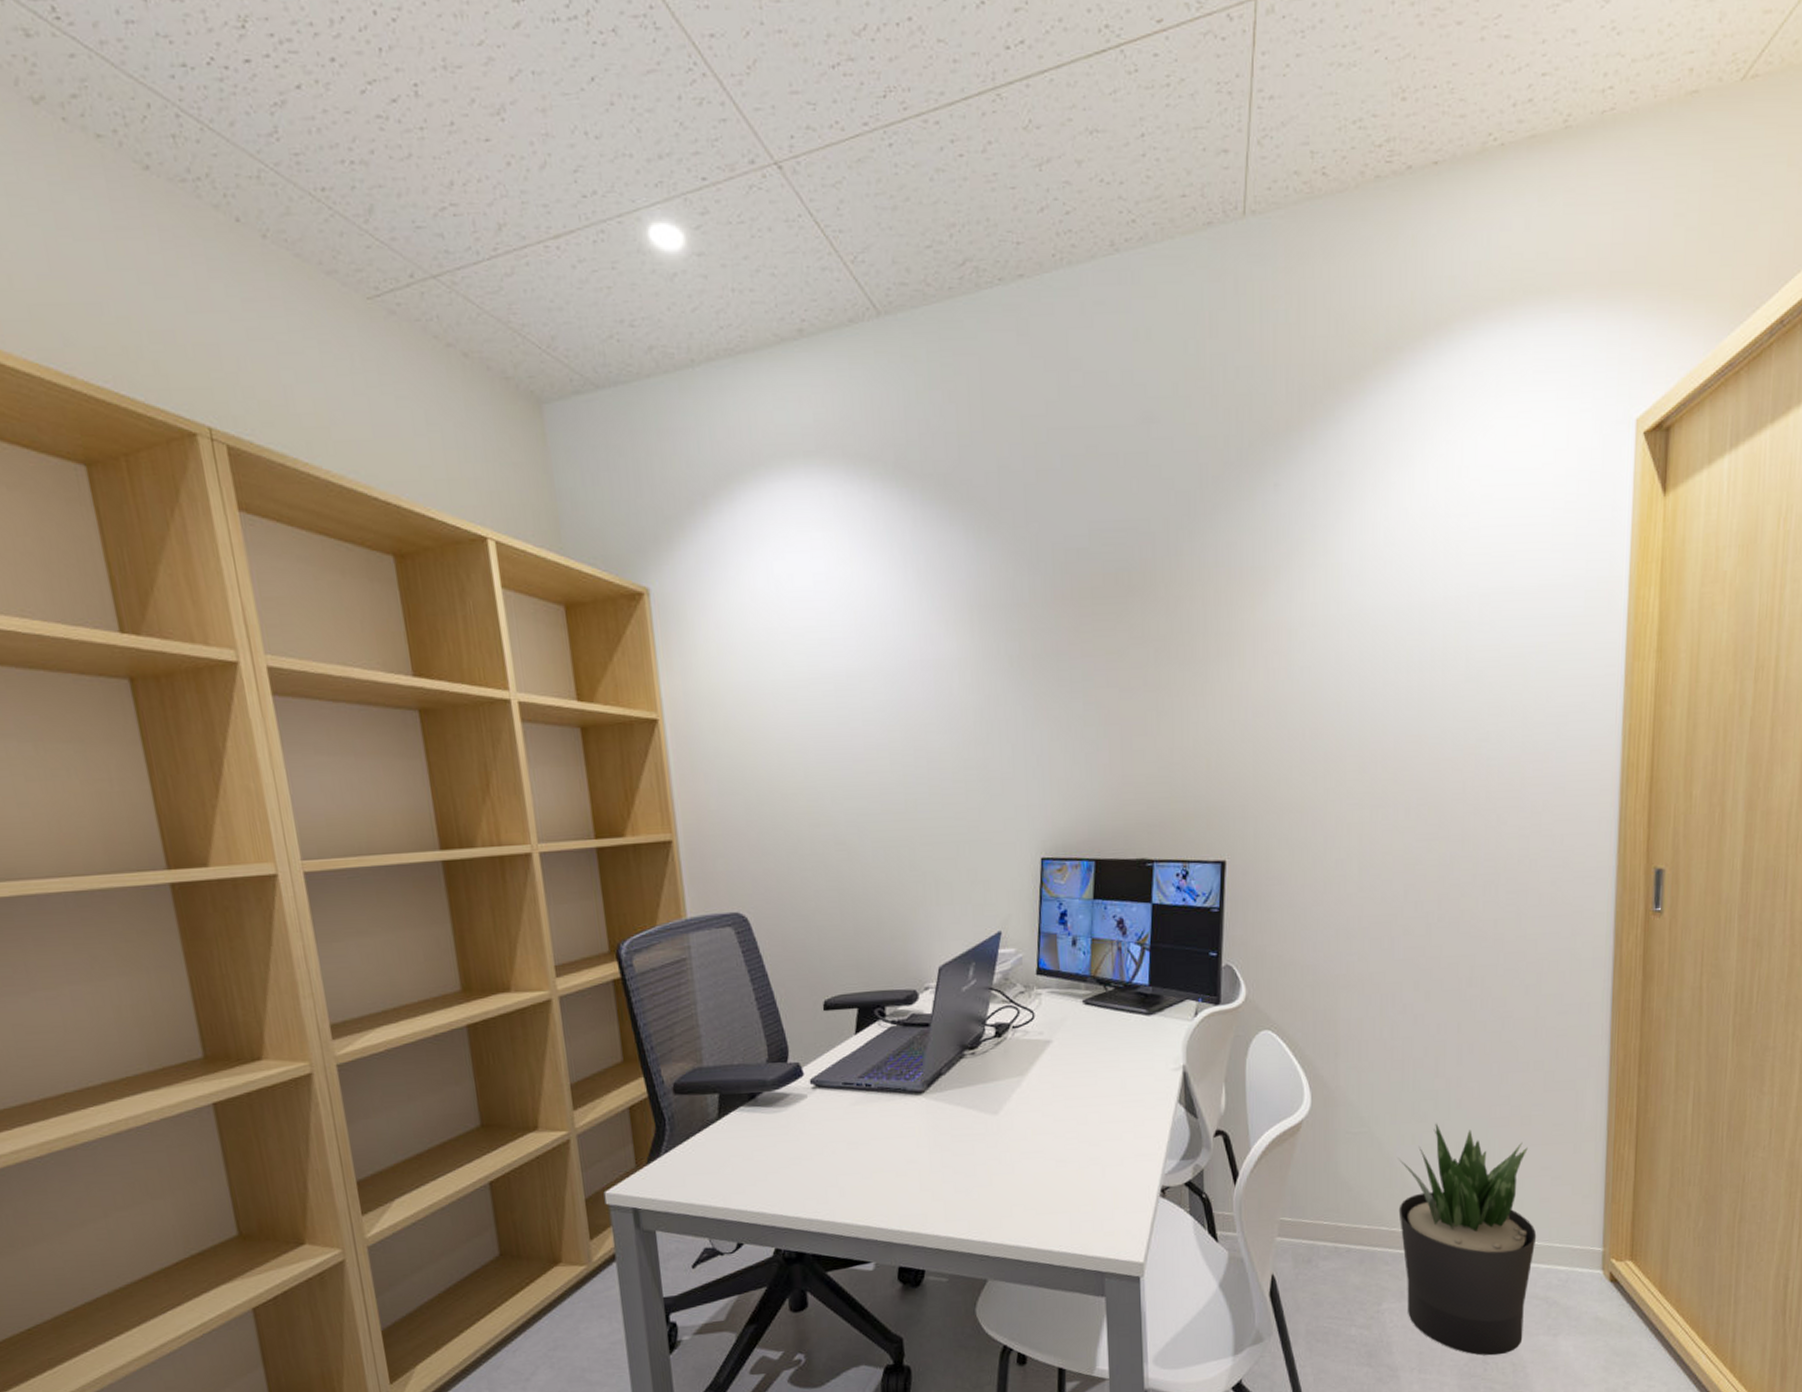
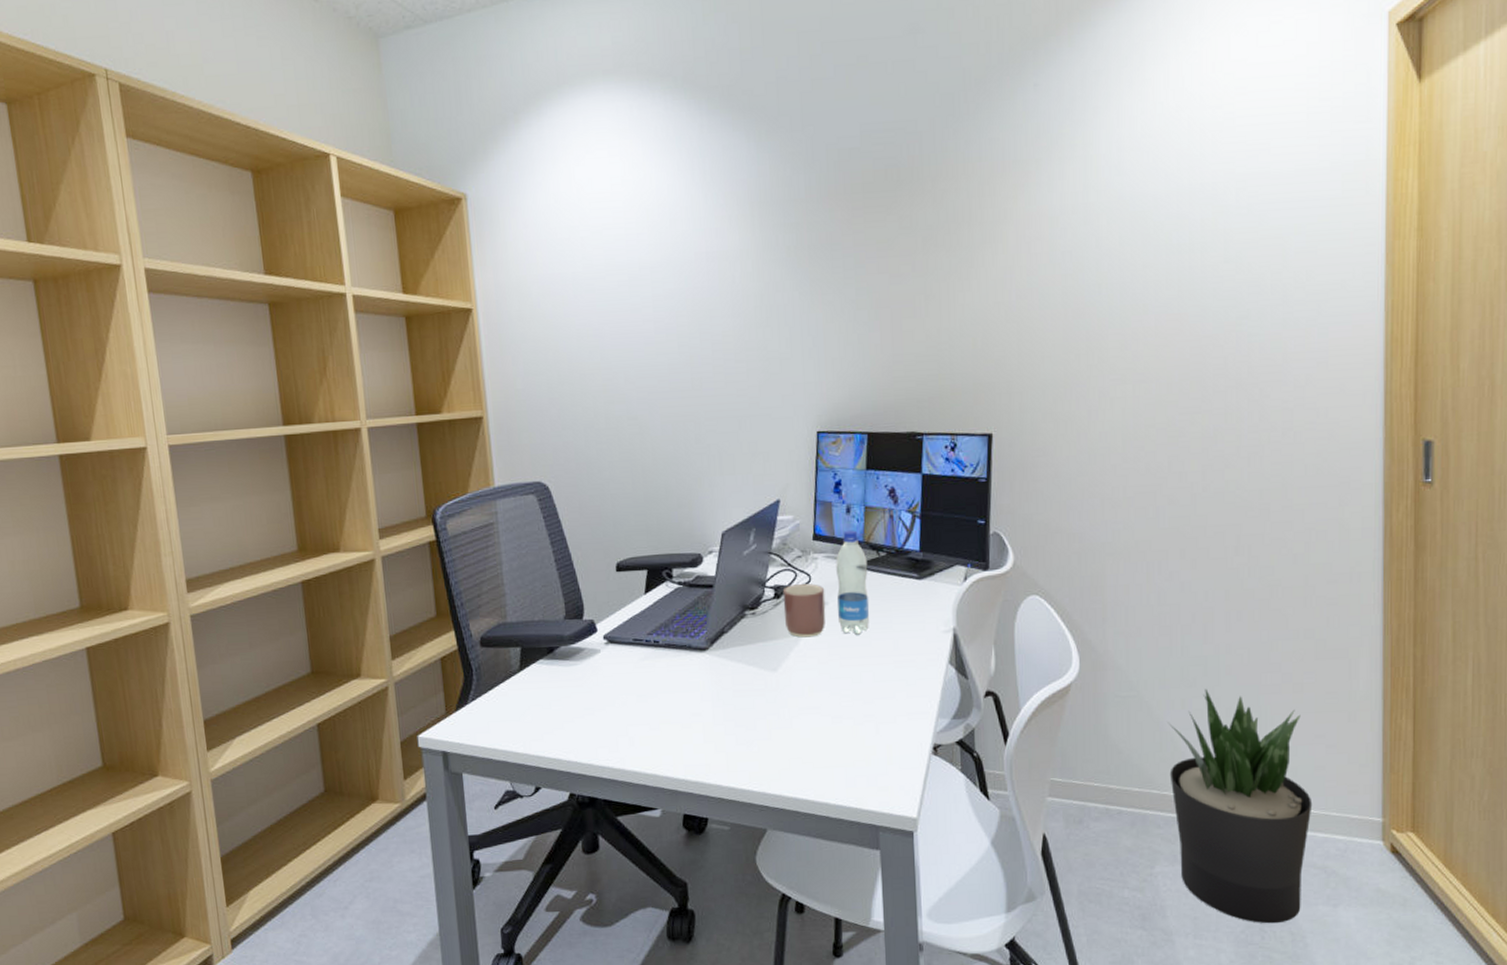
mug: none [1004,1020,1050,1078] -> present [782,583,826,638]
bottle: none [1061,963,1096,1074] -> present [836,530,870,635]

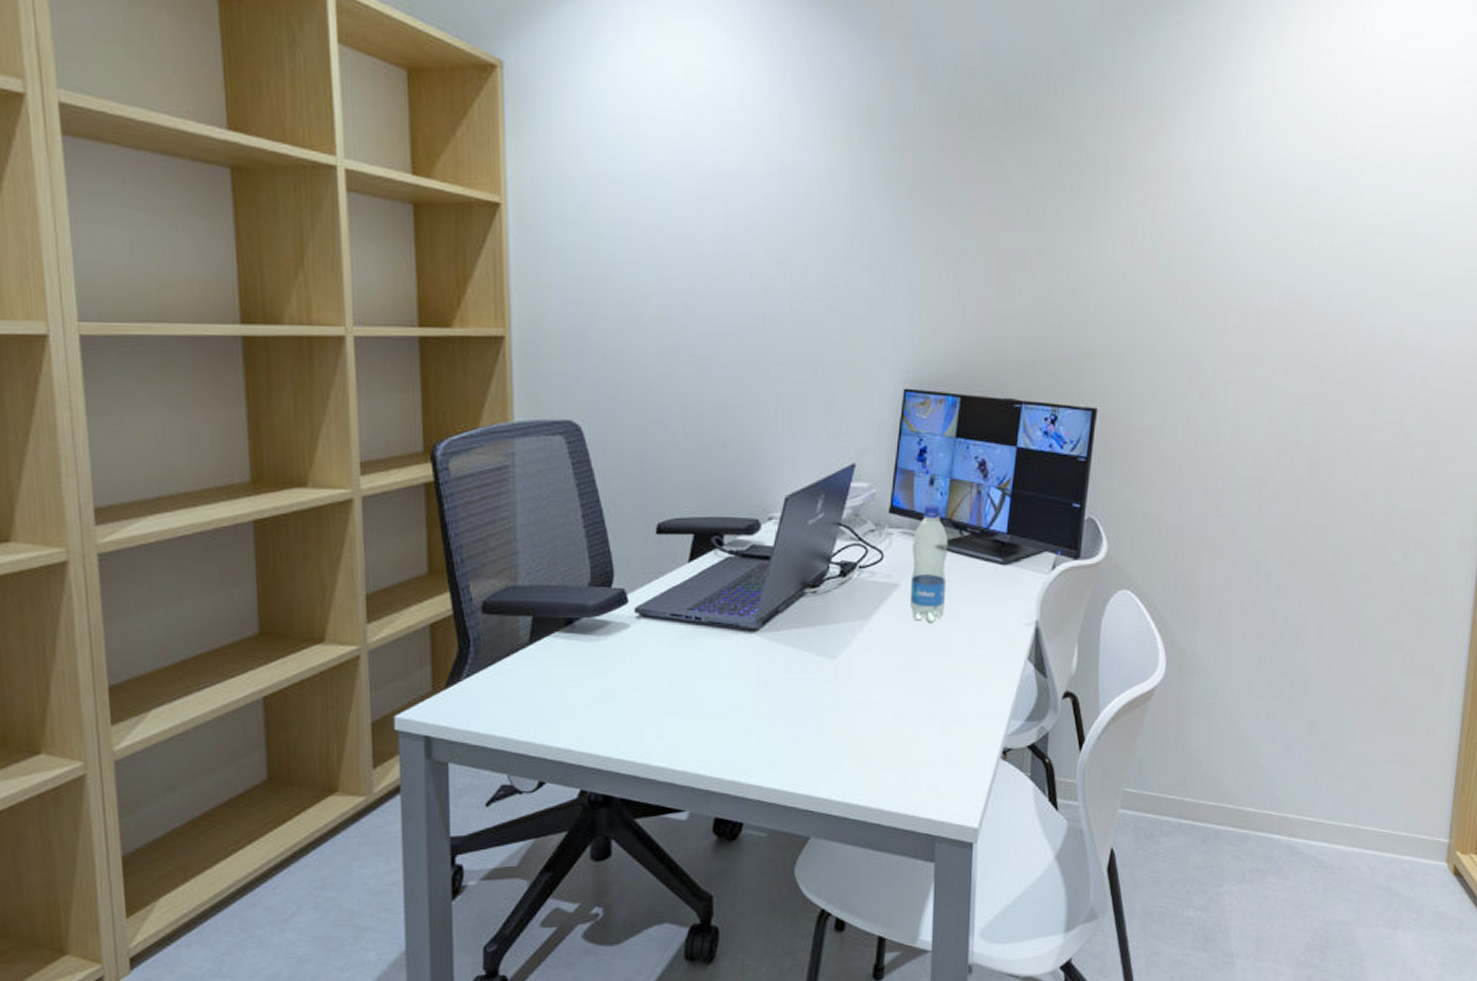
mug: present [782,583,826,638] -> none [849,561,898,623]
planter: present [1168,688,1313,924] -> none [1246,699,1384,946]

